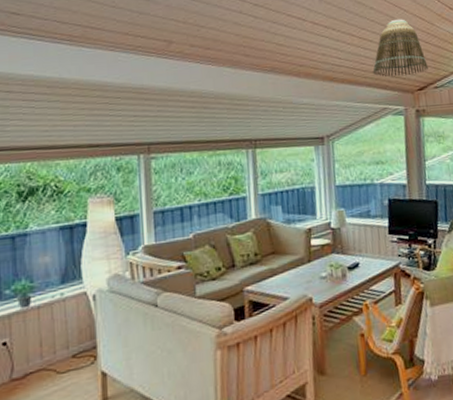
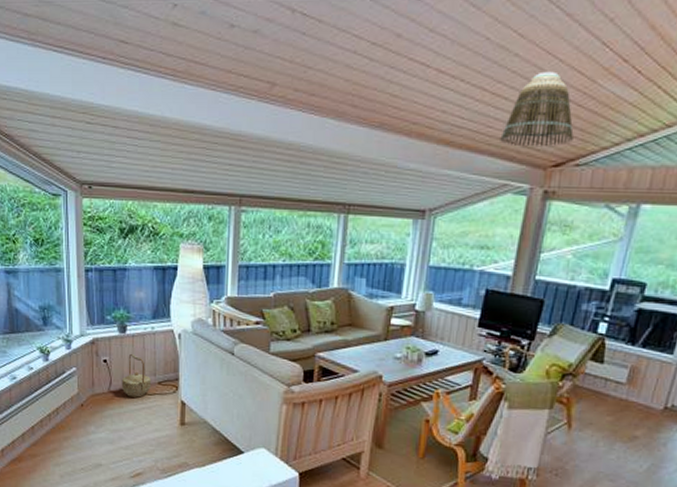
basket: none [26,328,65,381] -> present [121,353,152,398]

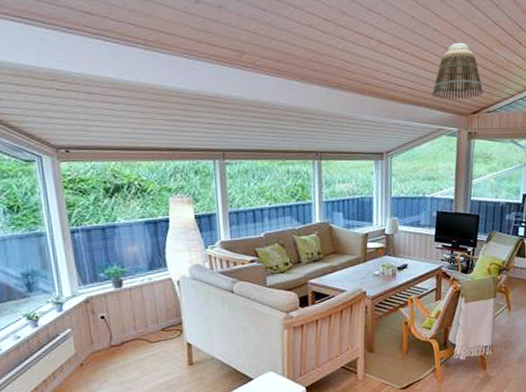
basket: present [121,353,152,398] -> none [122,305,155,348]

